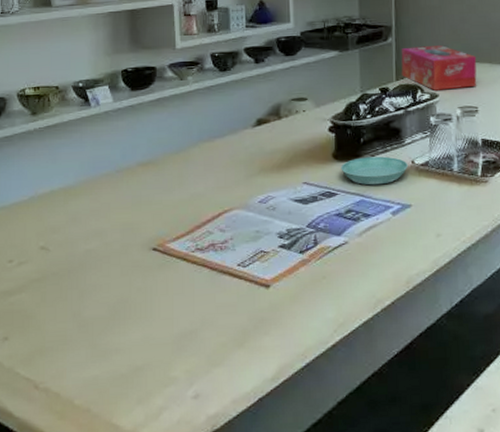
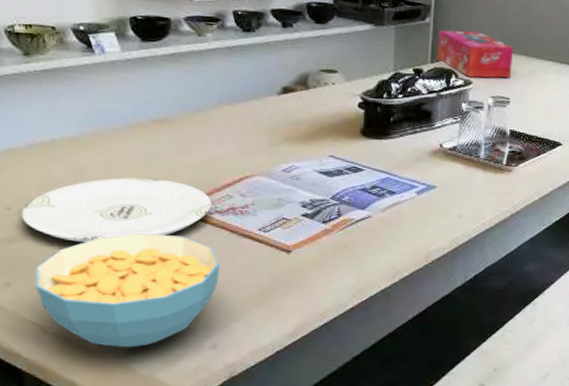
plate: none [21,220,193,290] -> present [21,178,212,242]
cereal bowl: none [31,276,201,402] -> present [36,232,220,348]
saucer: present [341,156,408,185] -> none [368,136,436,165]

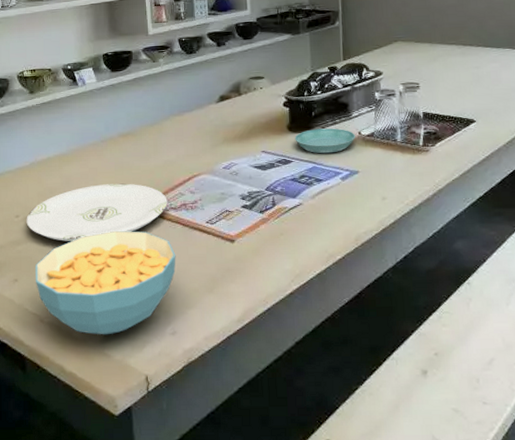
saucer: none [368,136,436,165] -> present [295,128,355,154]
tissue box: present [437,30,514,78] -> none [347,28,418,69]

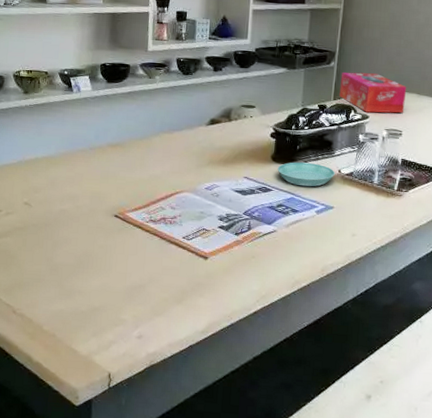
plate: present [26,183,168,241] -> none [8,189,148,241]
cereal bowl: present [35,230,176,335] -> none [12,235,150,332]
tissue box: none [347,28,418,69] -> present [339,72,407,114]

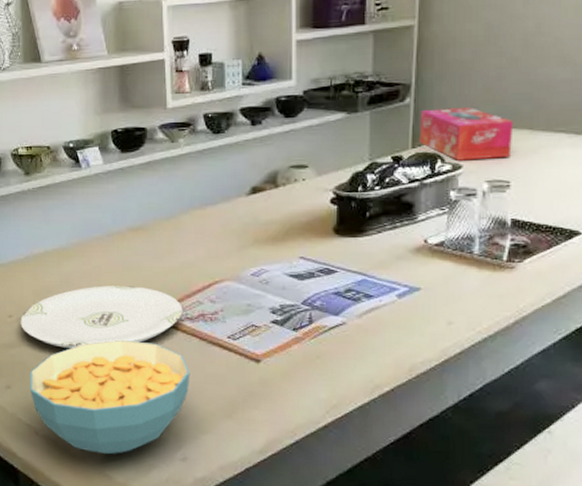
plate: none [8,189,148,241] -> present [20,285,183,348]
cereal bowl: none [12,235,150,332] -> present [30,339,190,455]
saucer: present [277,162,335,187] -> none [342,233,420,264]

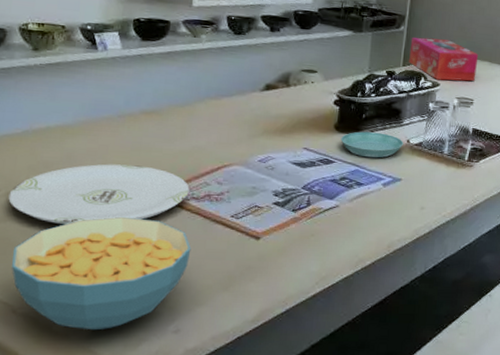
saucer: none [342,233,420,264] -> present [341,131,403,158]

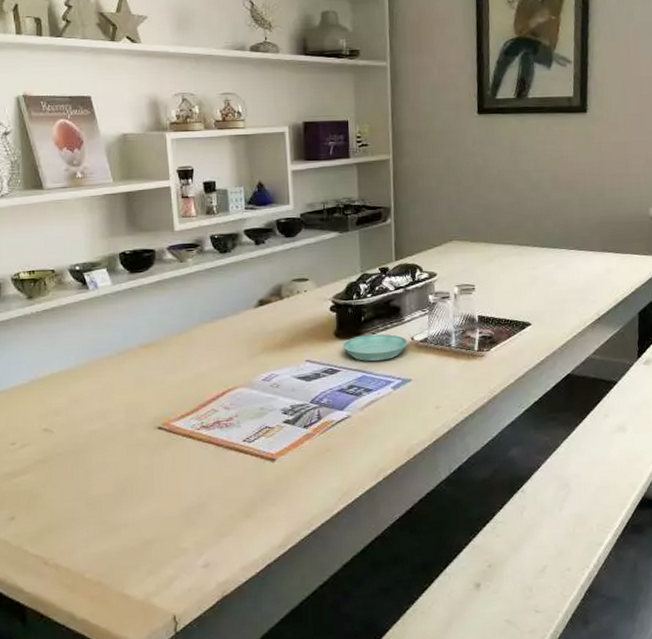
plate: present [8,164,190,224] -> none [25,400,198,470]
cereal bowl: present [12,216,191,331] -> none [37,454,209,574]
tissue box: present [409,37,479,82] -> none [400,226,474,270]

